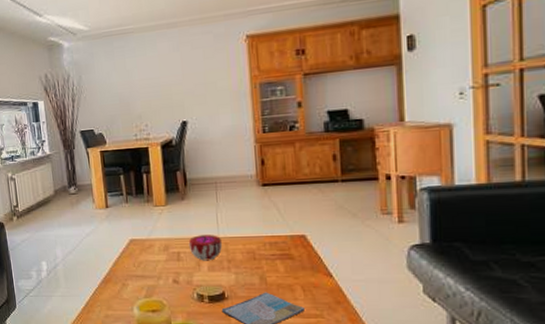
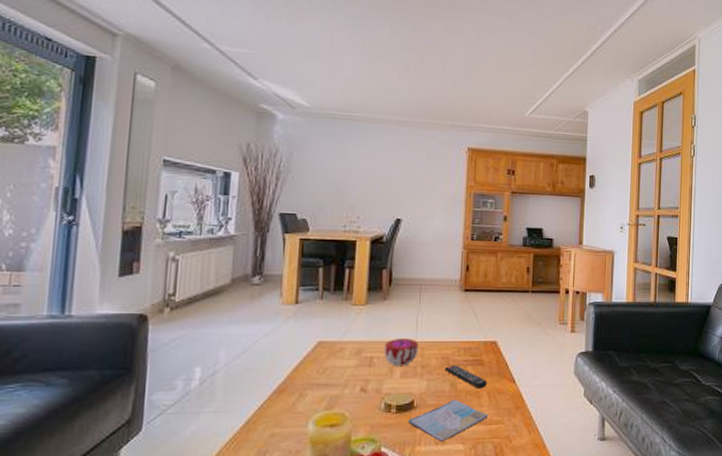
remote control: none [251,259,301,282] -> present [444,364,488,389]

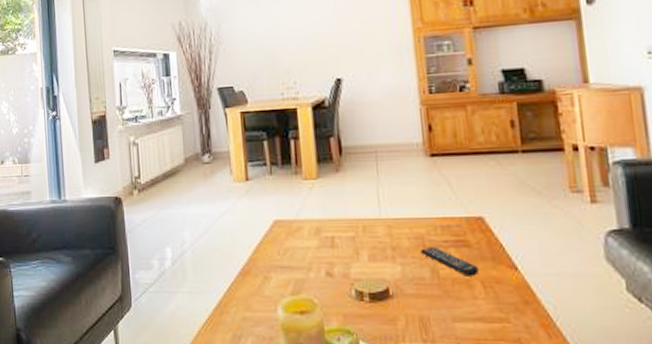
decorative bowl: present [383,339,419,367] -> none [344,215,386,248]
book: present [408,399,489,442] -> none [385,288,488,340]

